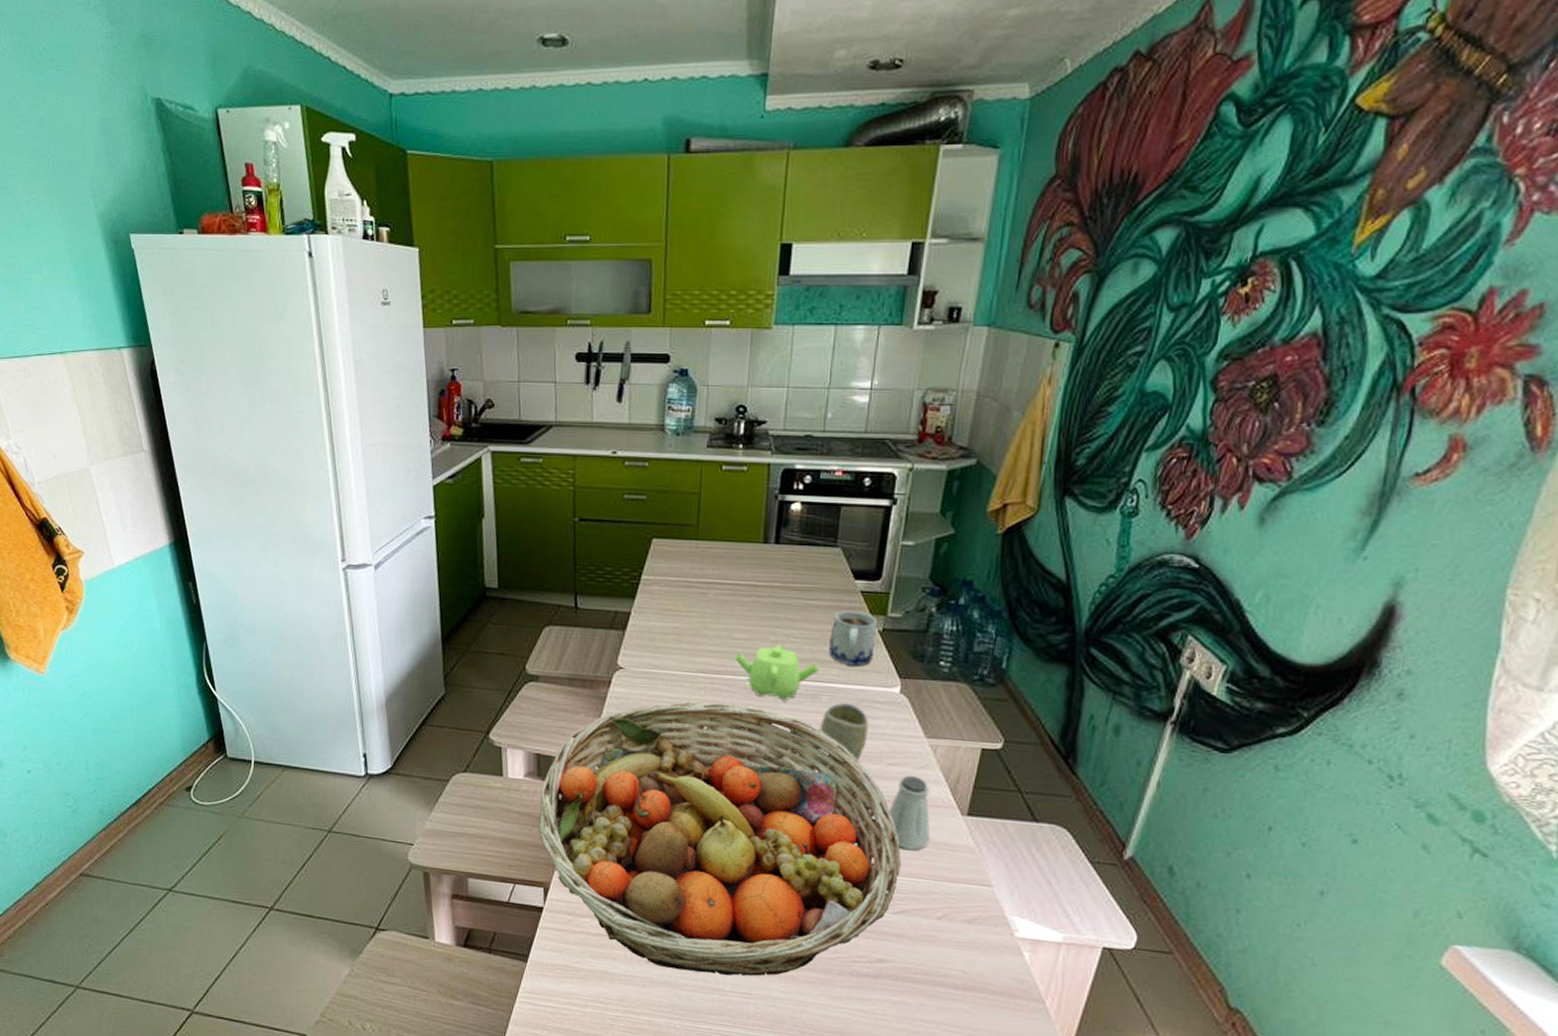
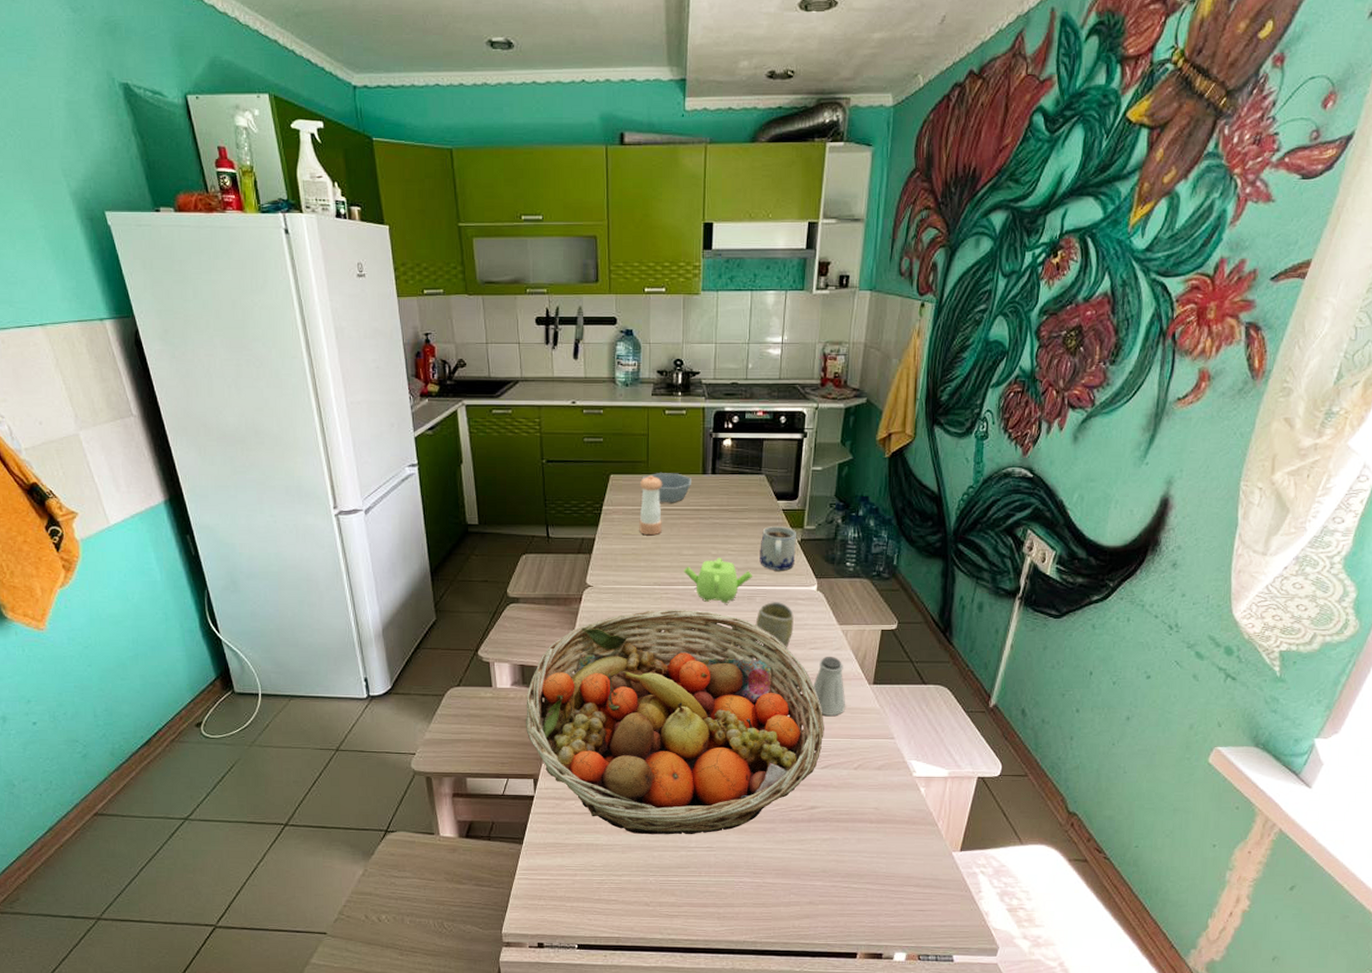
pepper shaker: none [683,542,714,614] -> present [639,475,662,536]
bowl: none [691,539,750,575] -> present [643,473,691,503]

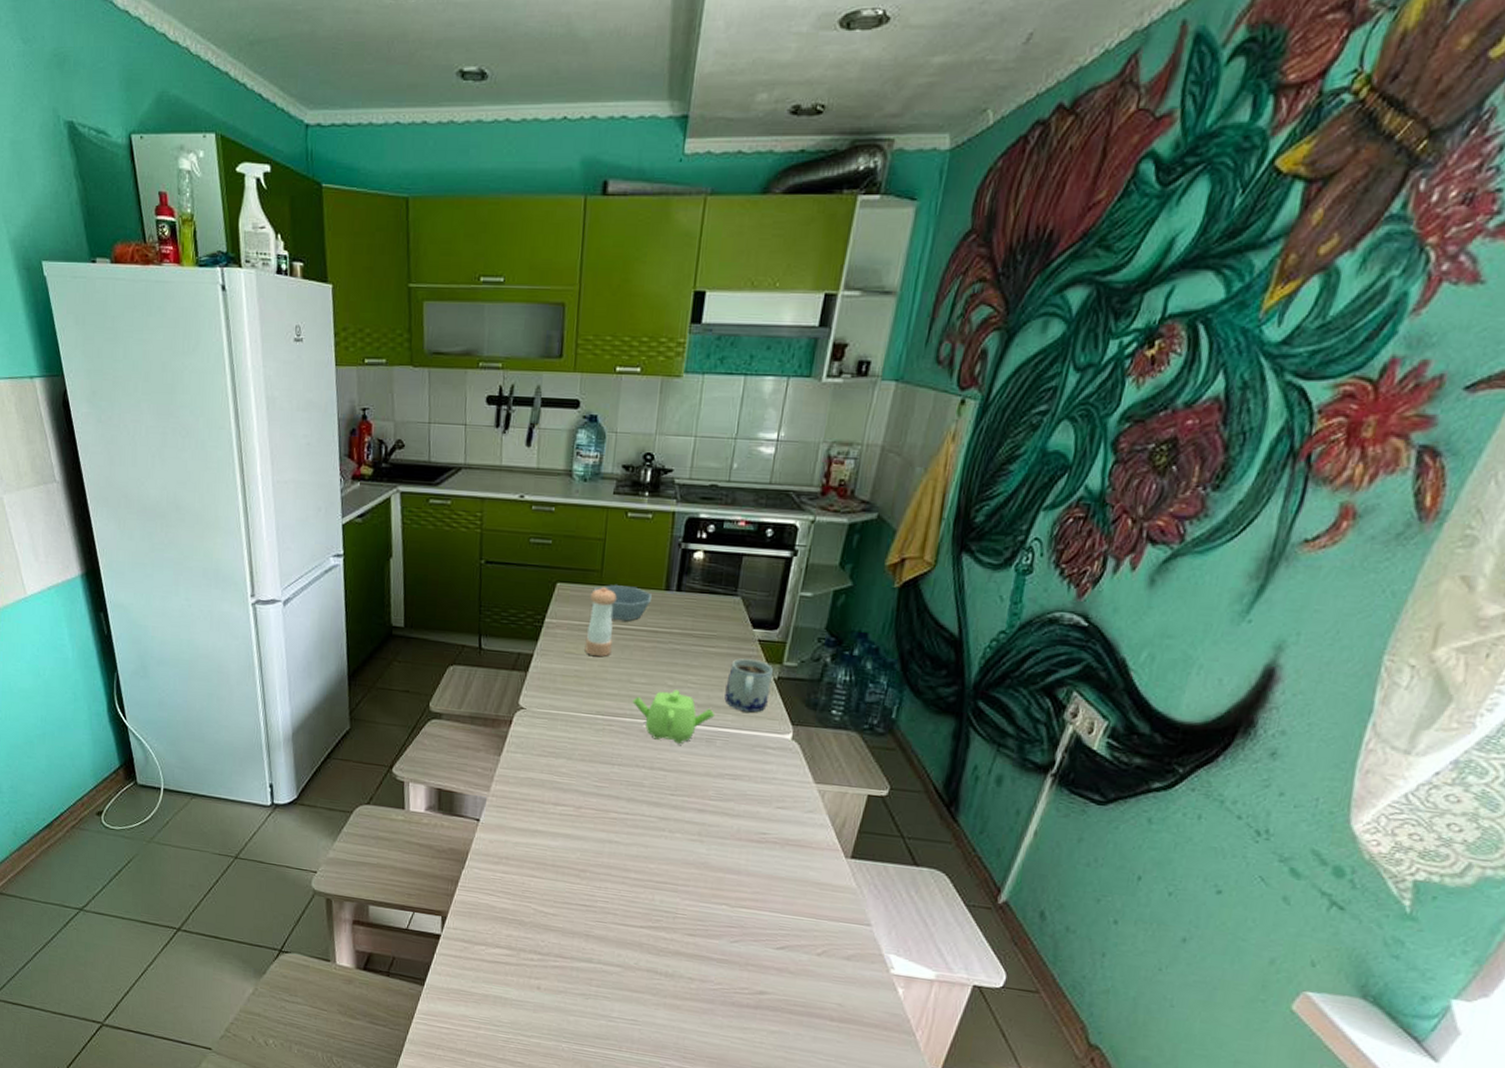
fruit basket: present [526,609,824,835] -> none [438,743,786,1004]
cup: present [755,602,794,648] -> none [710,747,761,804]
saltshaker: present [813,657,846,716] -> none [776,819,816,890]

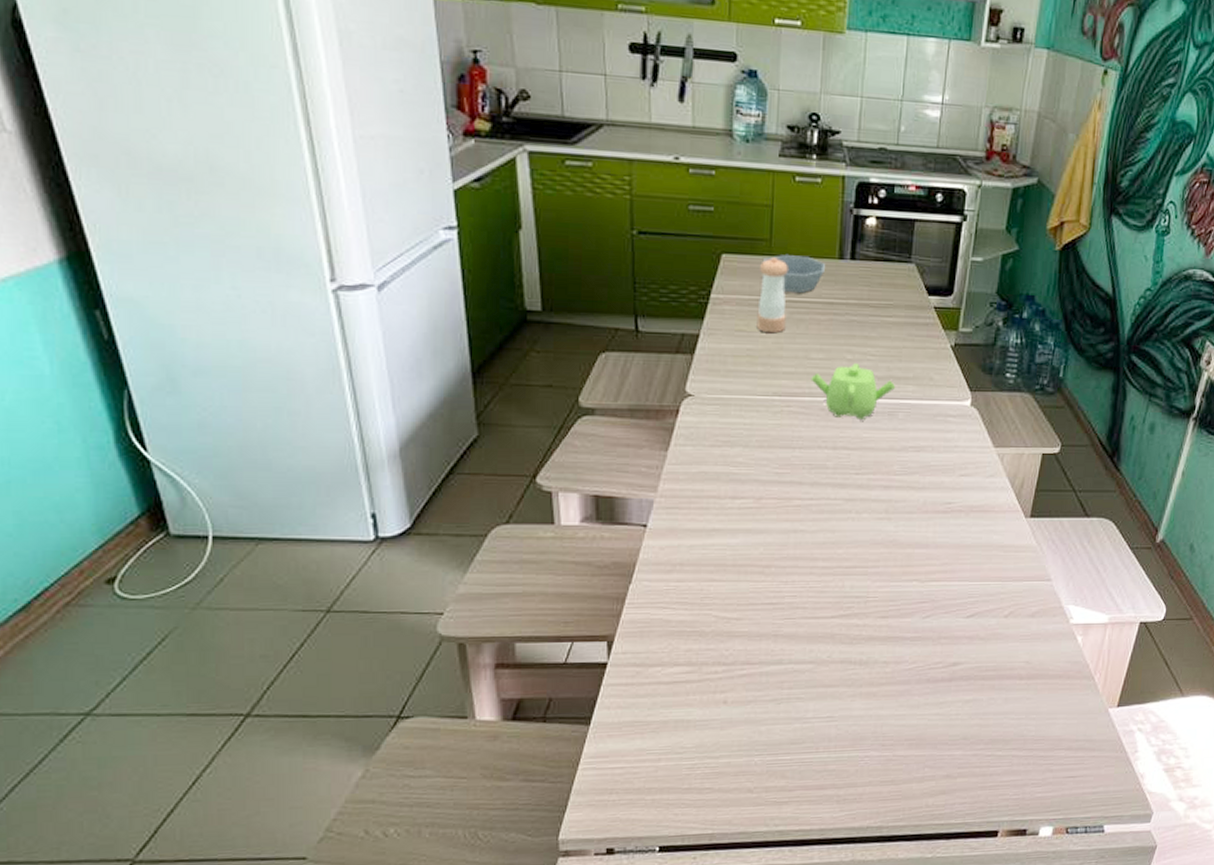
mug: present [724,658,773,713] -> none [904,327,949,382]

